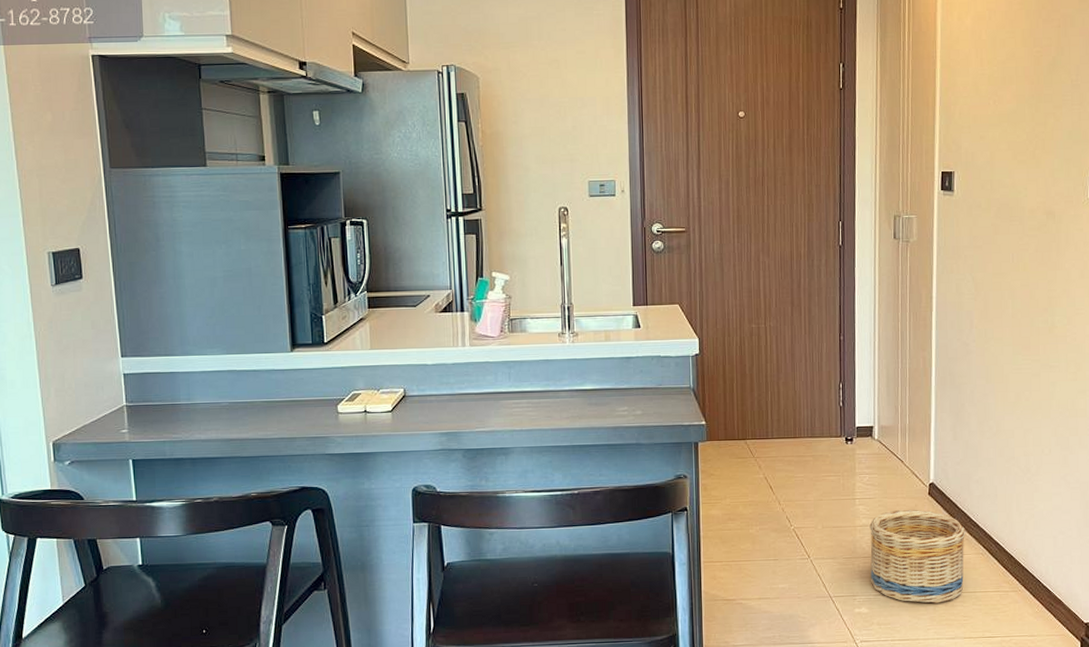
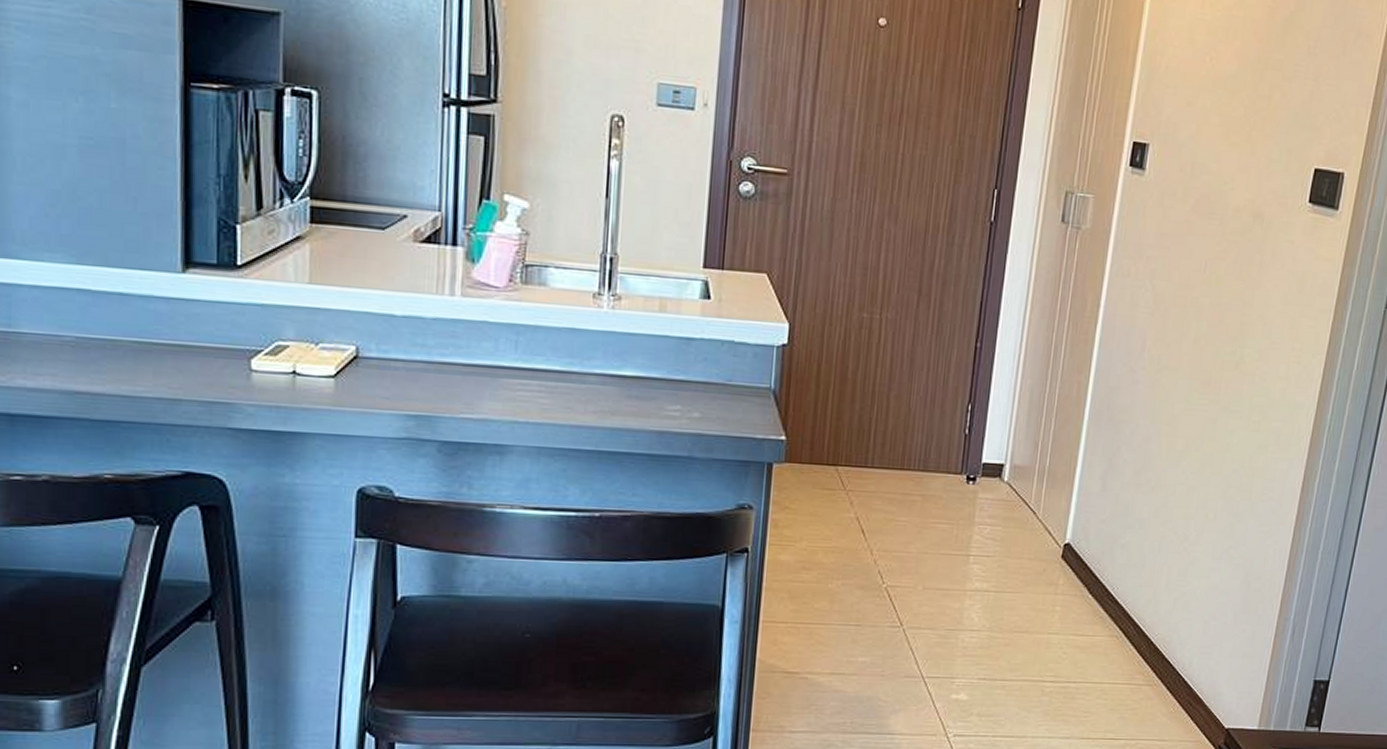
basket: present [869,509,966,604] -> none [976,573,1102,694]

